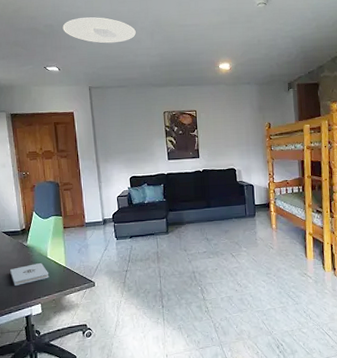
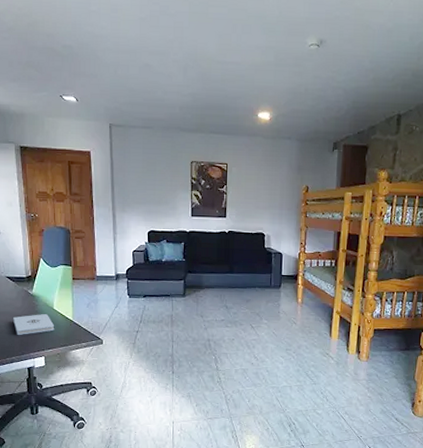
ceiling light: present [62,17,136,44] -> none [83,41,167,75]

